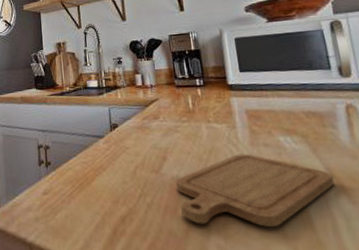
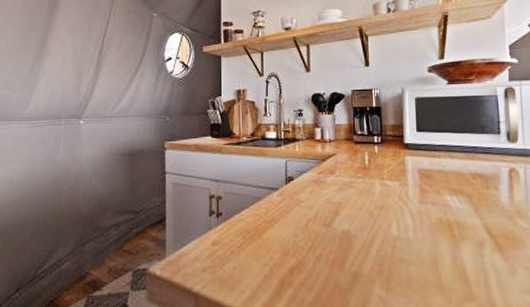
chopping board: present [175,153,335,227] -> none [345,211,491,280]

